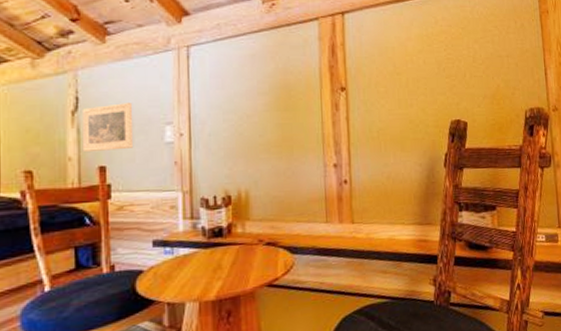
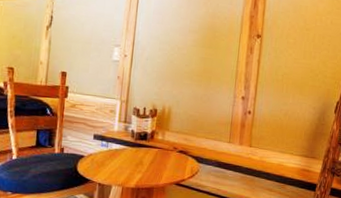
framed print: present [81,103,134,151] -> none [51,25,92,62]

